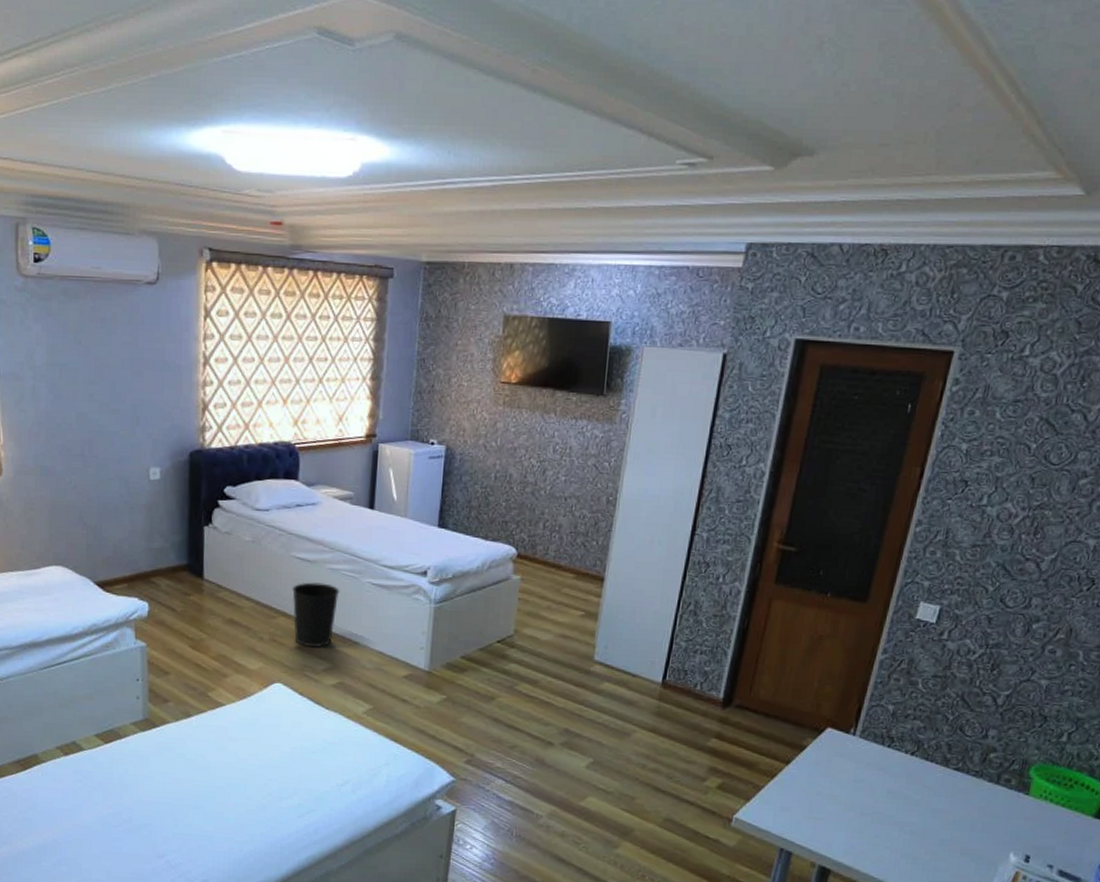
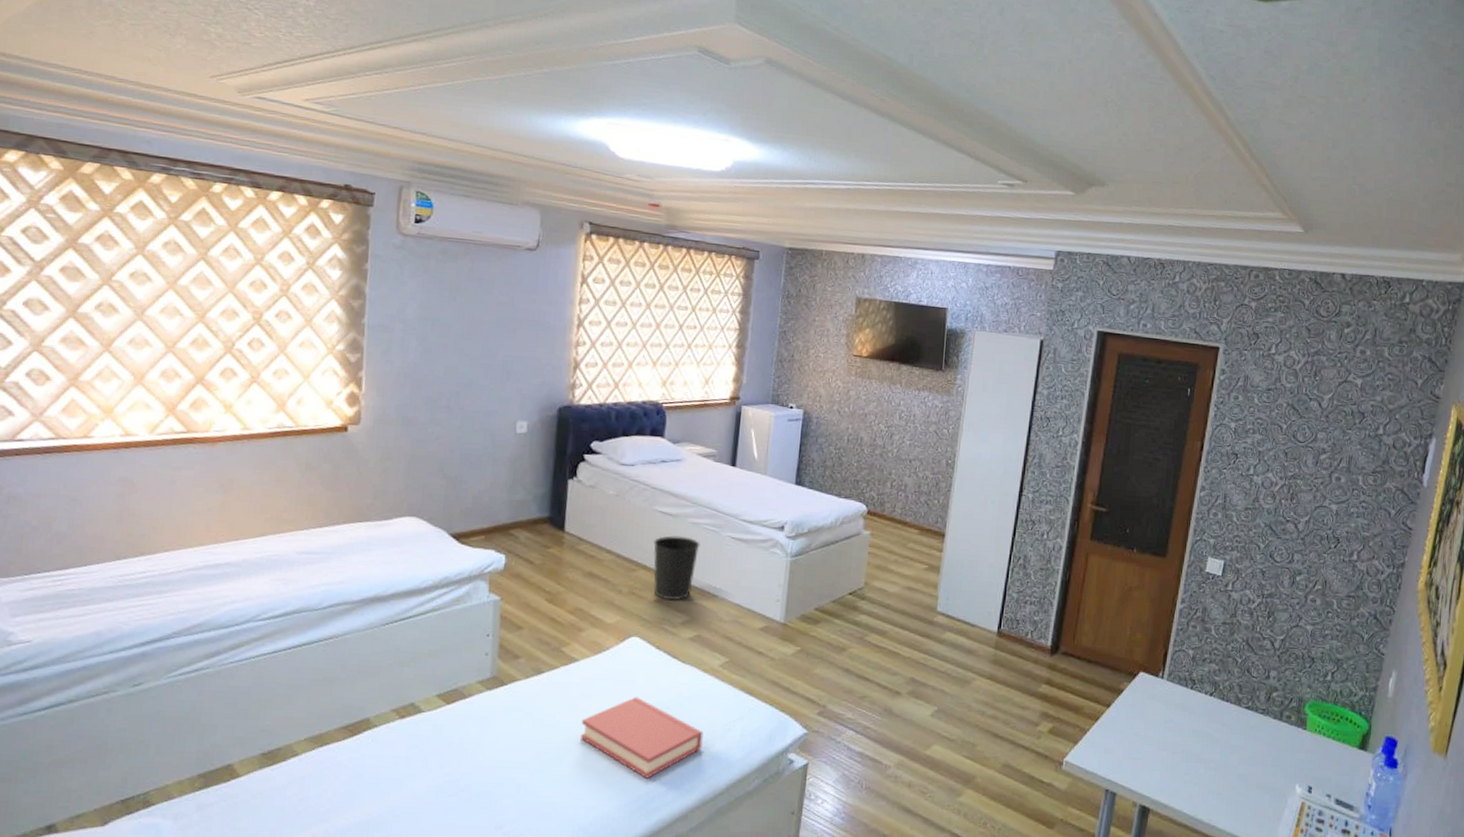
hardback book: none [230,741,350,818] -> present [580,696,703,779]

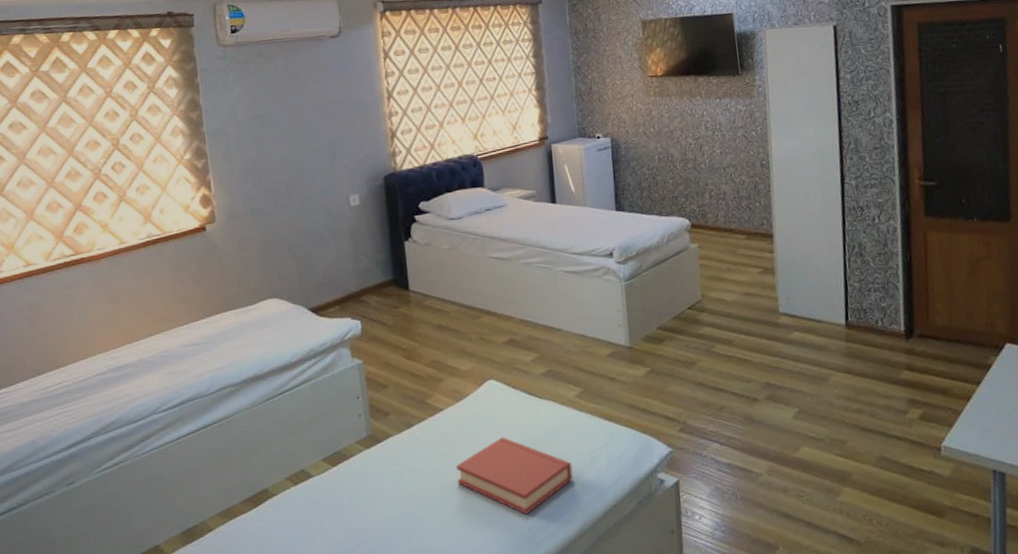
wastebasket: present [653,535,700,600] -> none [492,277,536,340]

